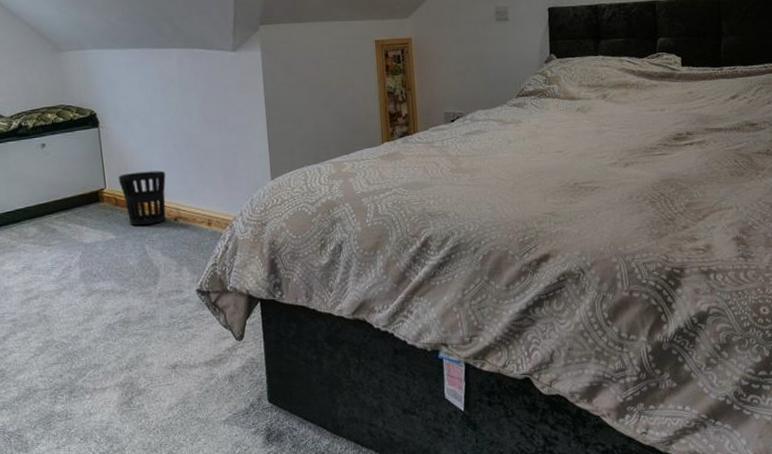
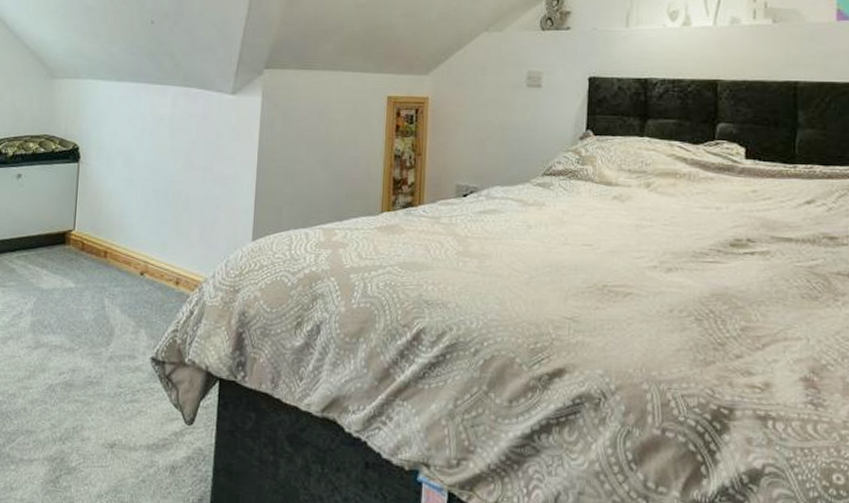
wastebasket: present [118,170,167,226] -> none [89,215,140,276]

